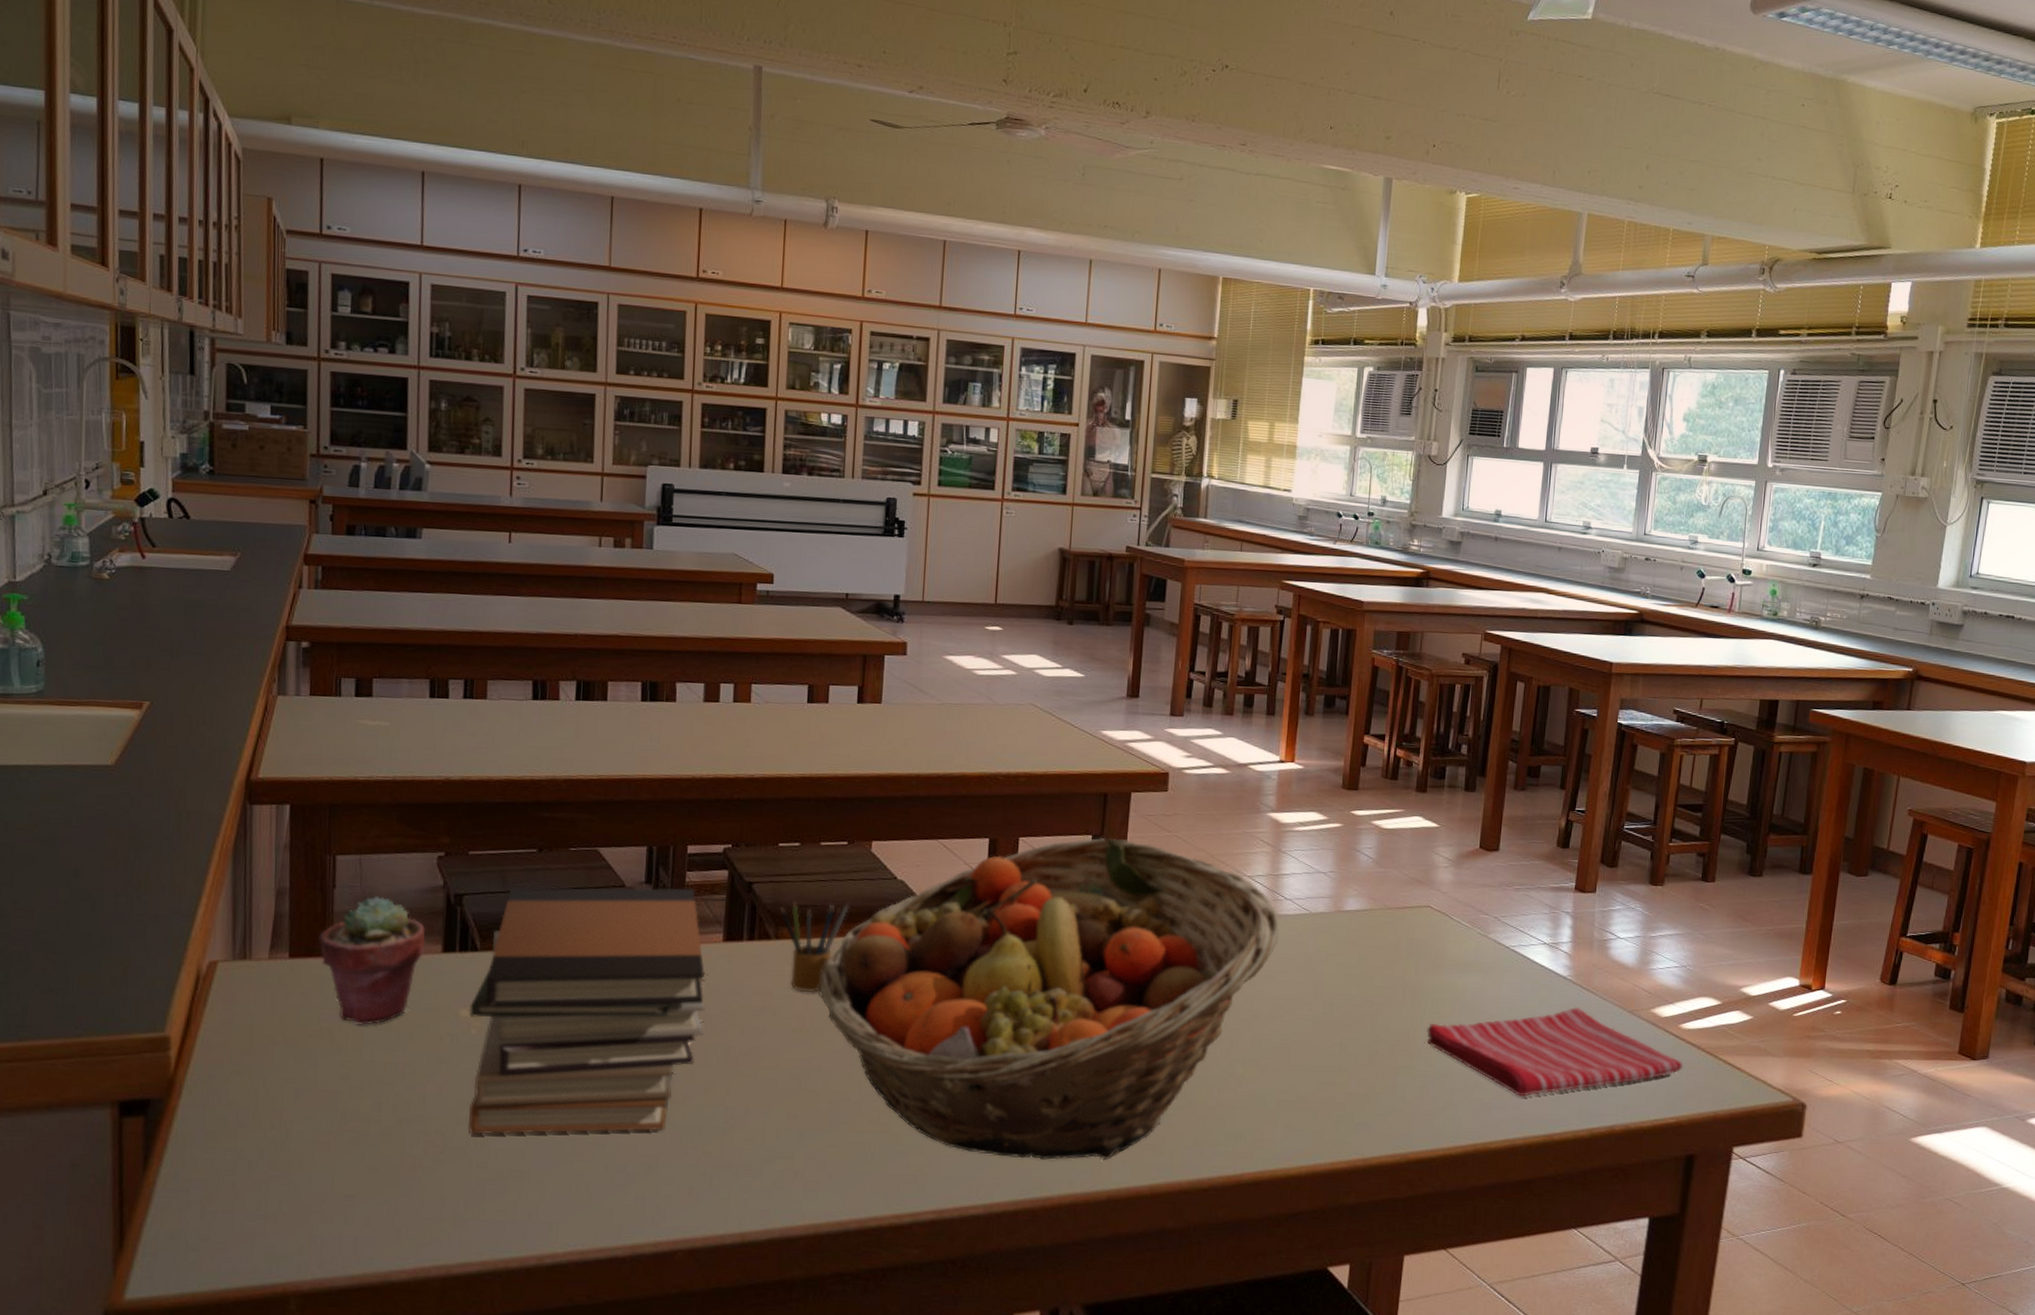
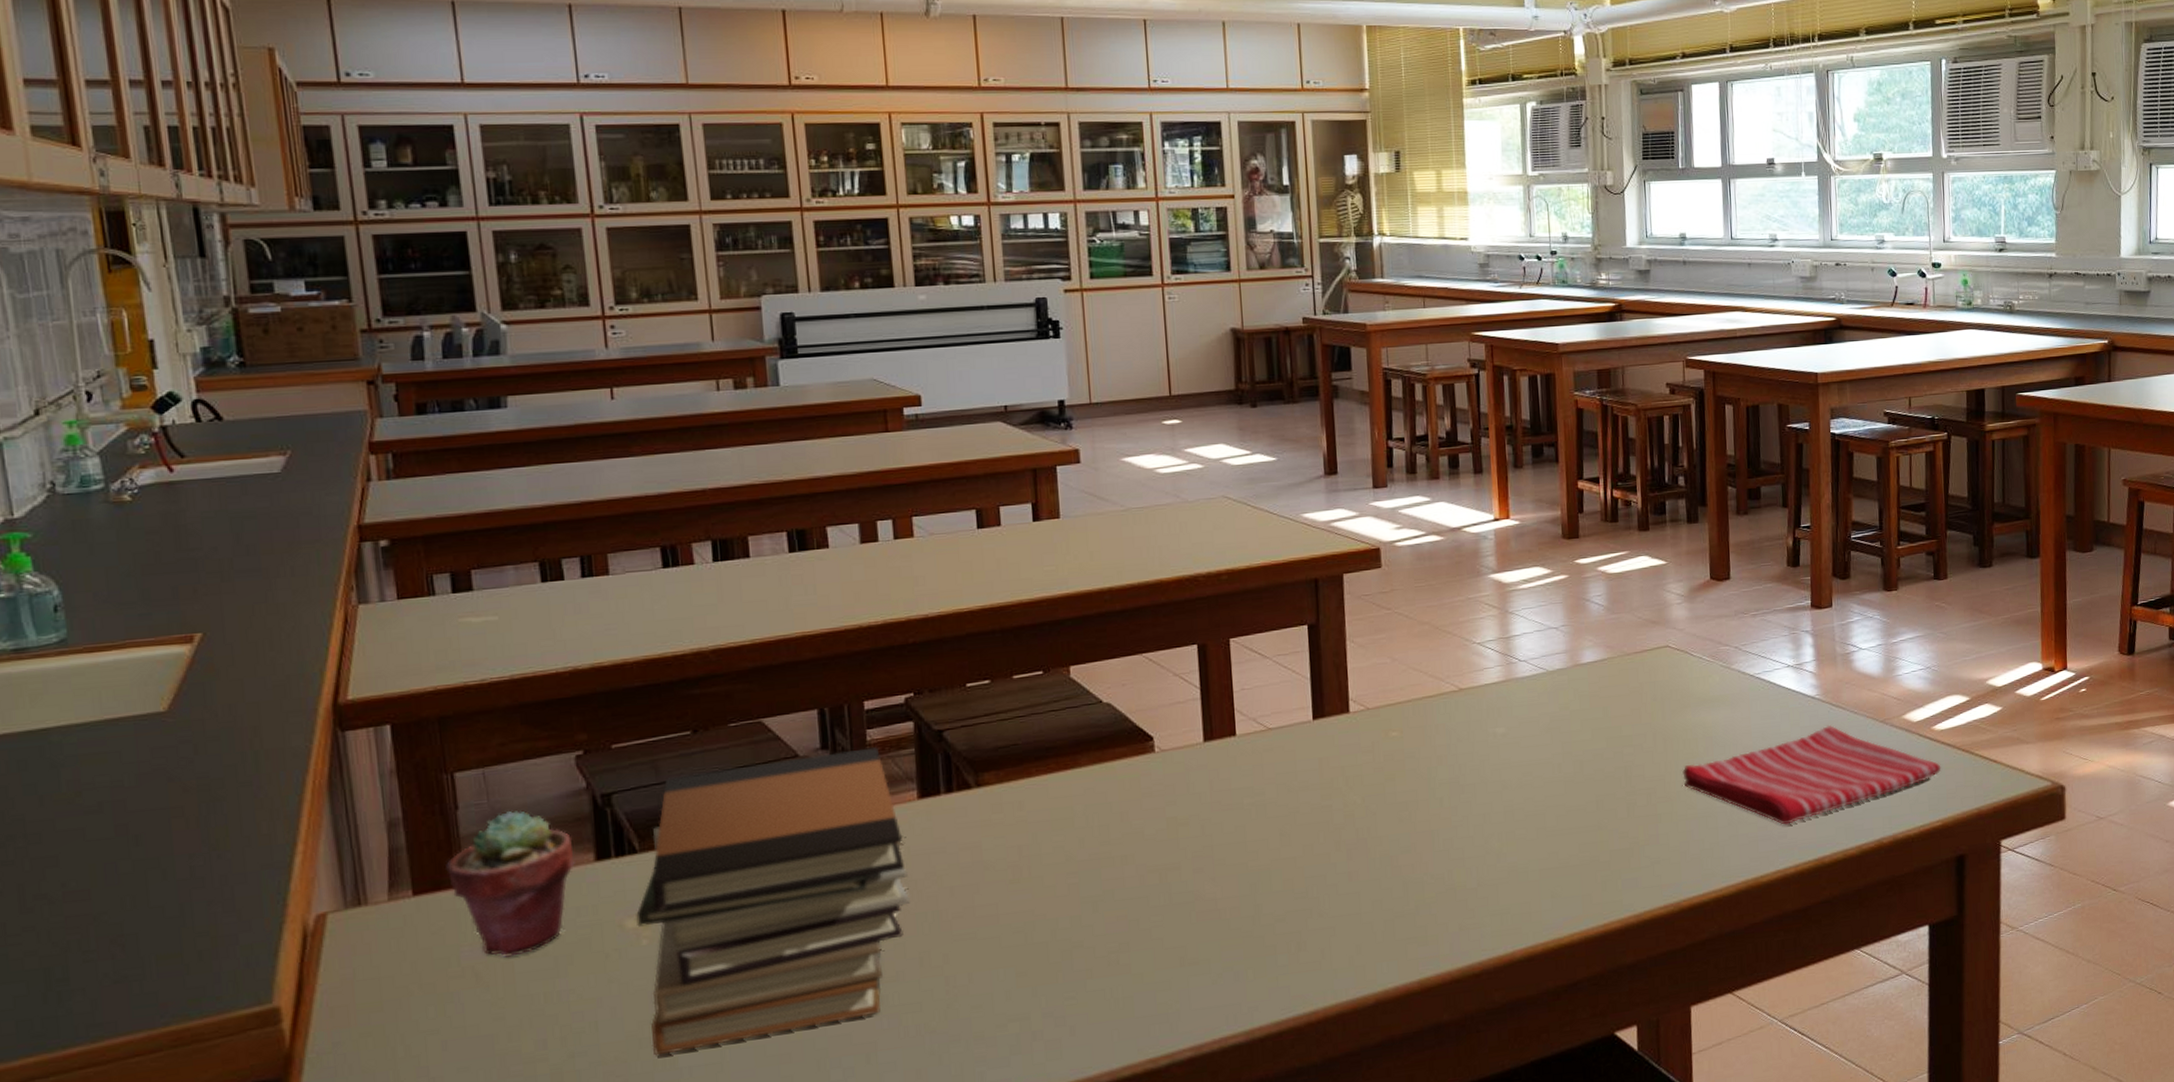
pencil box: present [779,899,850,993] -> none [976,732,1055,840]
fruit basket: present [818,837,1280,1161] -> none [1031,624,1519,979]

